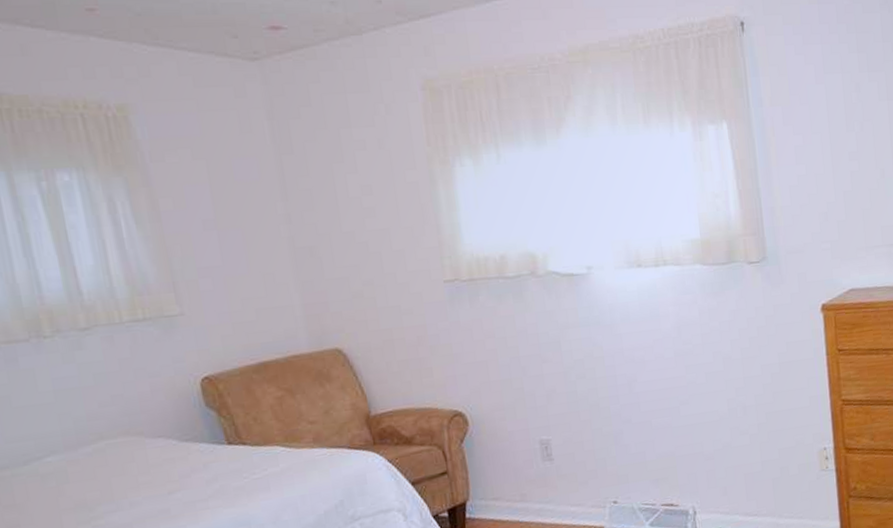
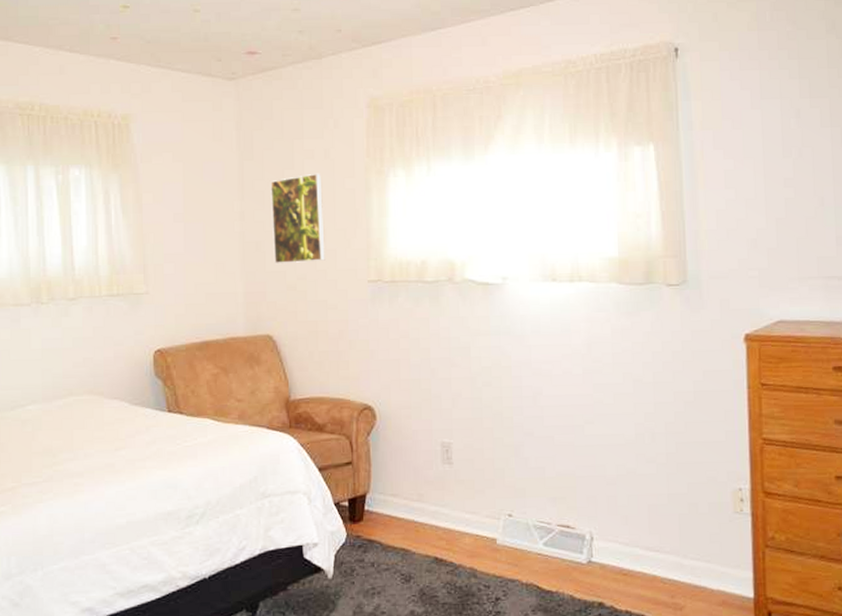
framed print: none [318,166,393,271] -> present [270,173,325,264]

